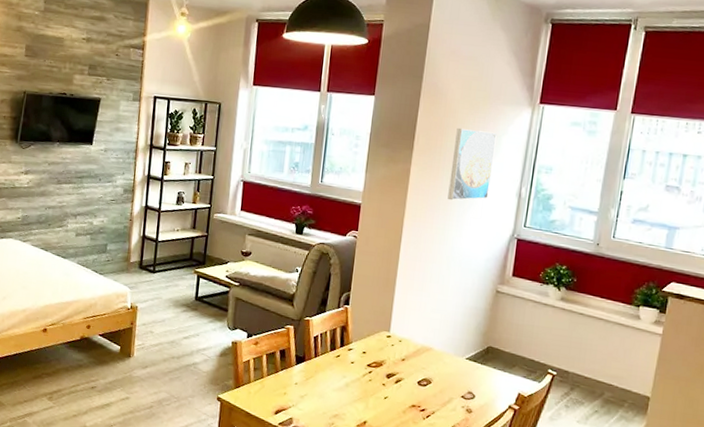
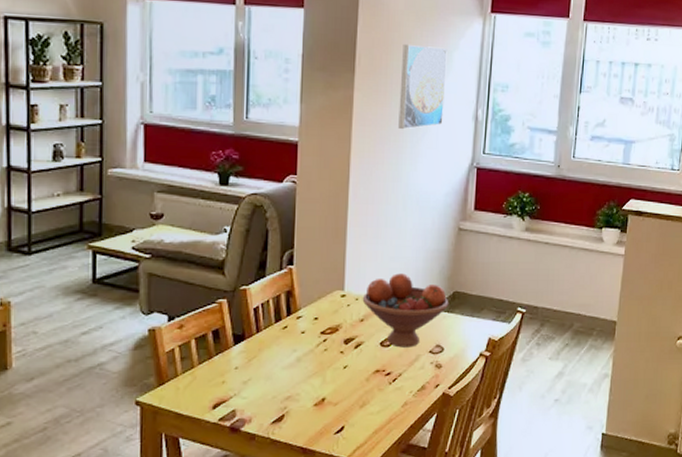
fruit bowl: none [405,323,483,390] -> present [362,273,449,348]

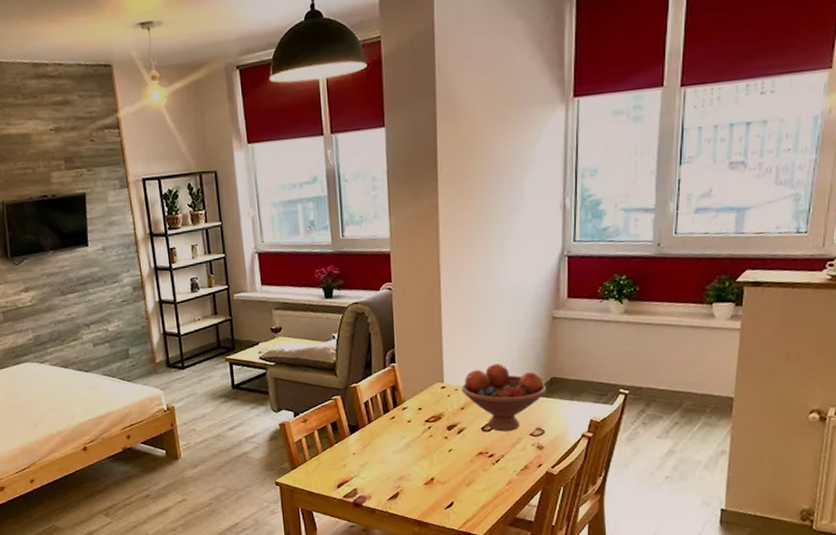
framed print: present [398,43,447,130] -> none [483,141,530,229]

